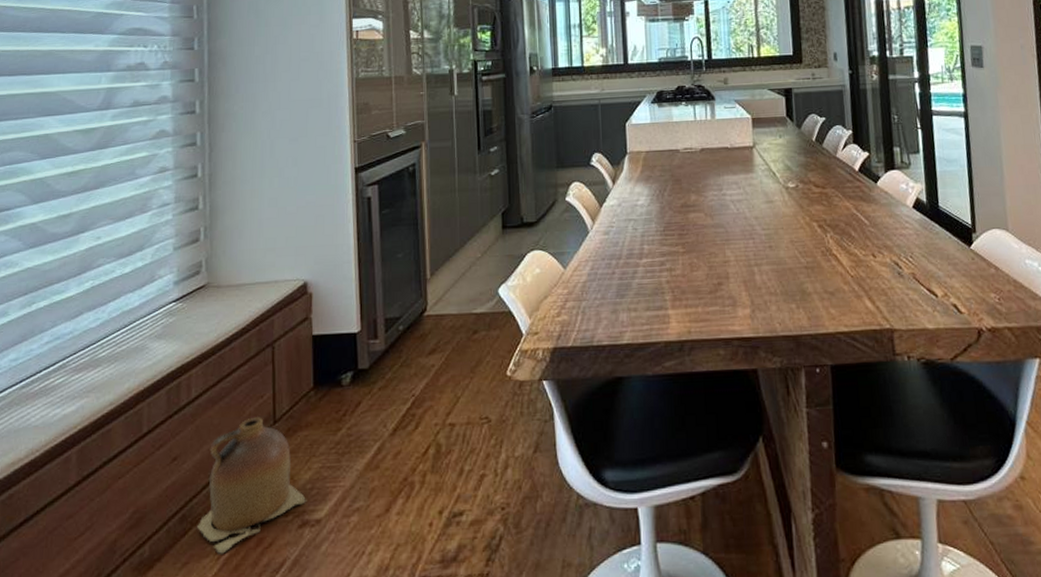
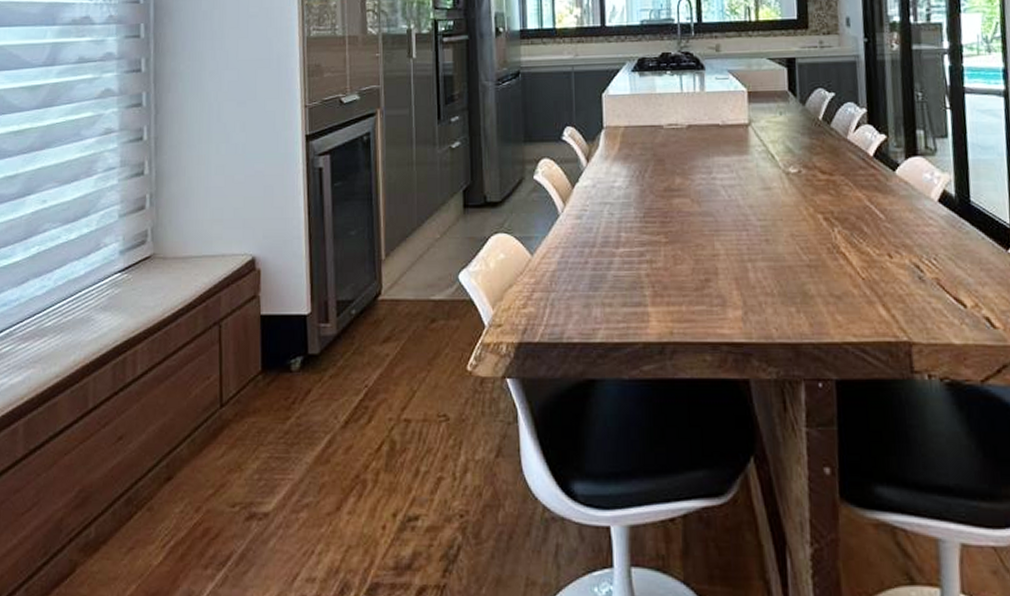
ceramic jug: present [197,417,307,554] -> none [143,399,255,542]

